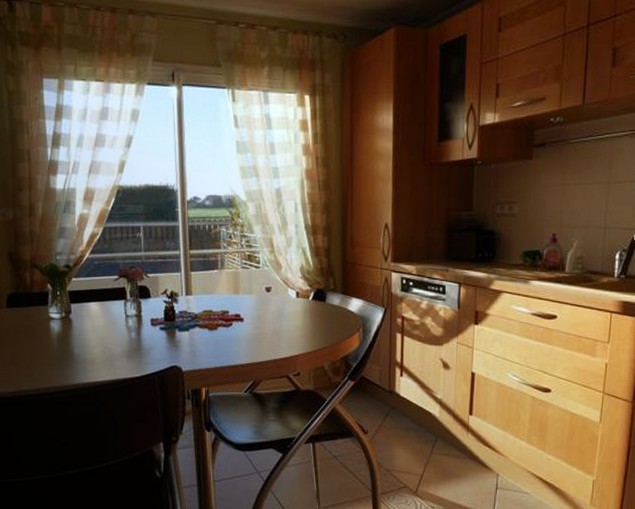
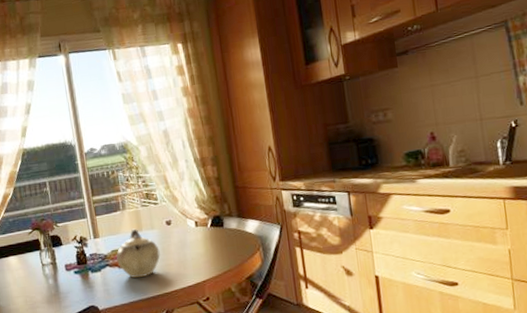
teapot: none [208,290,255,343] -> present [116,228,160,278]

